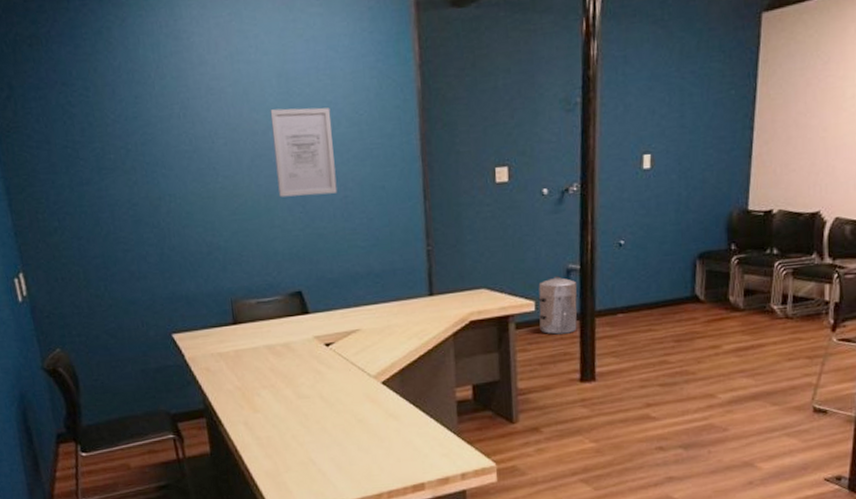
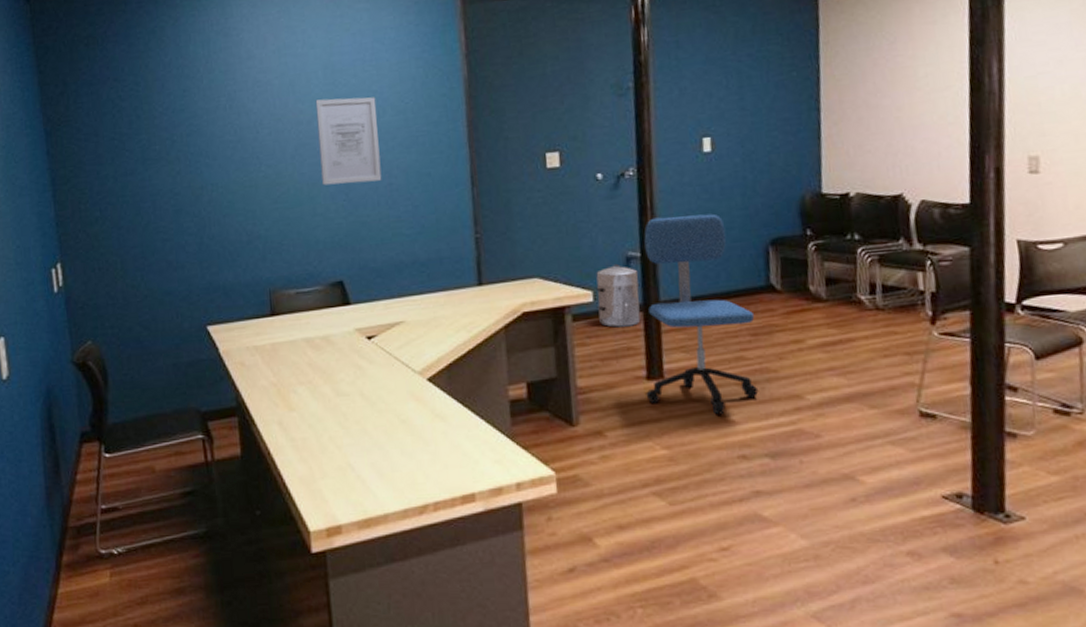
office chair: none [579,228,679,412] -> present [644,213,759,415]

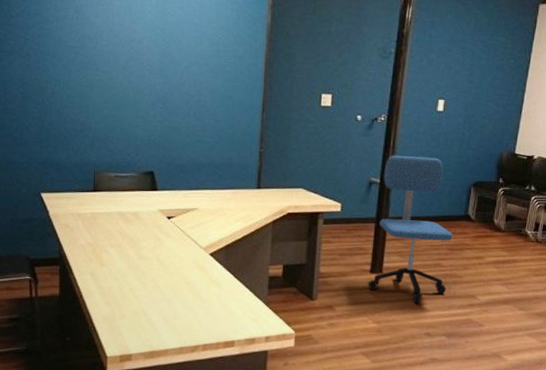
wall art: present [315,97,382,186] -> none [146,24,196,97]
waste bin: present [594,263,641,328] -> none [342,185,376,233]

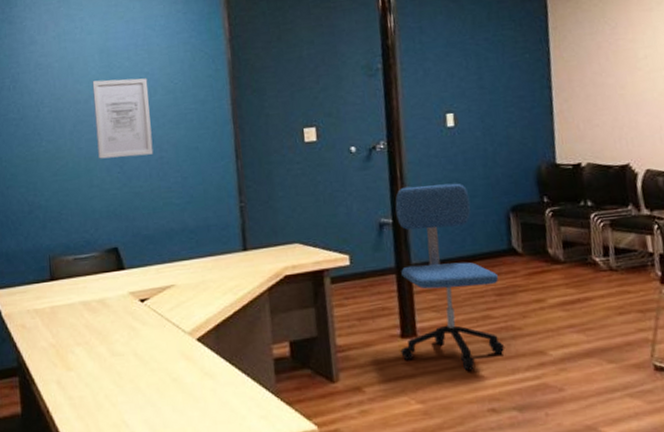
wall art: none [146,24,196,97] -> present [92,78,154,159]

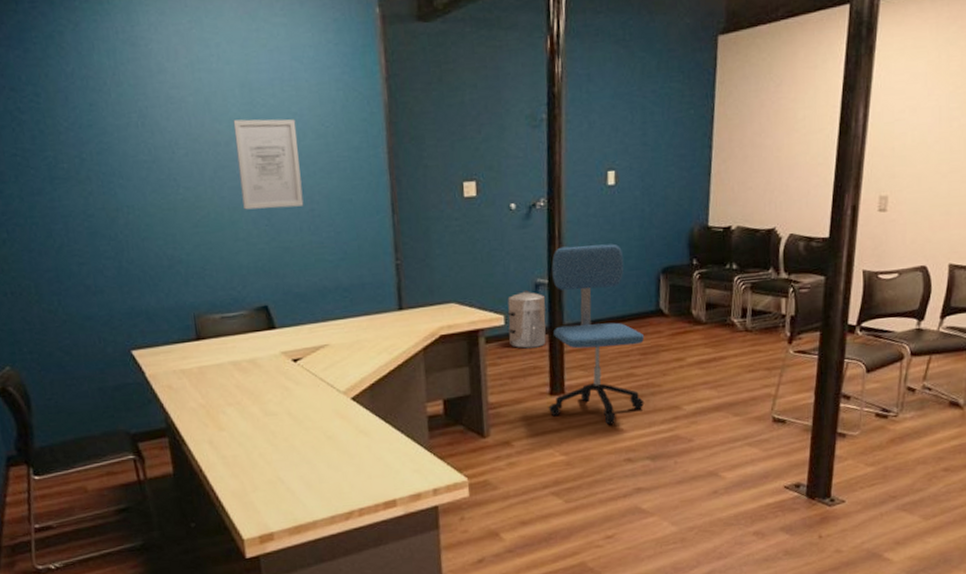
waste bin: none [351,229,394,289] -> present [506,289,547,349]

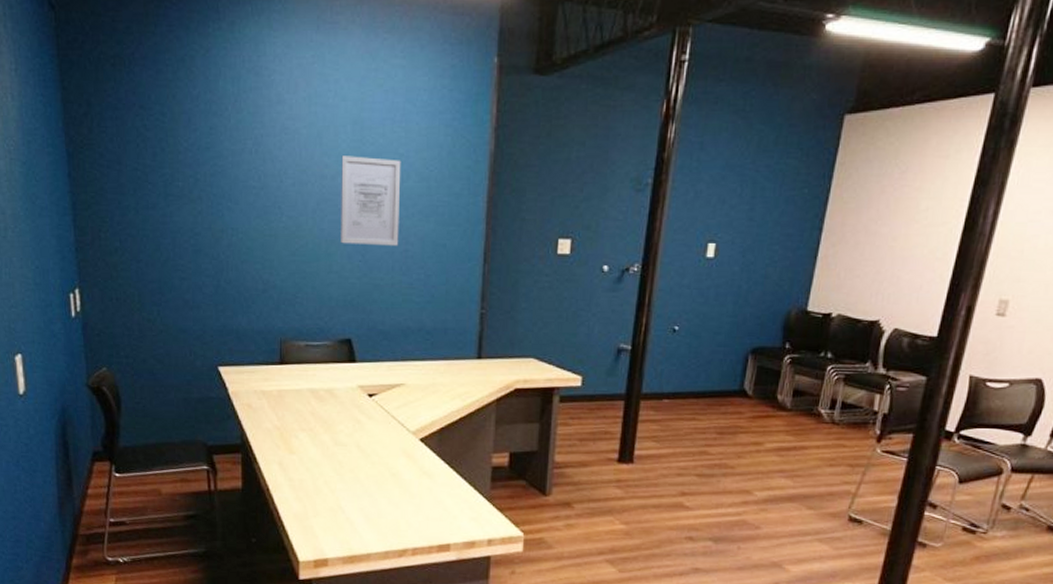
waste bin: present [506,289,547,349] -> none [583,353,626,413]
office chair: present [549,243,645,425] -> none [614,315,724,500]

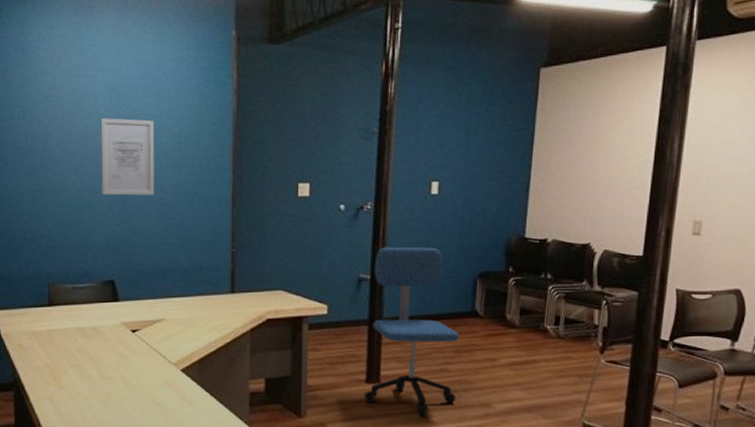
office chair: none [614,315,724,500] -> present [364,247,460,416]

